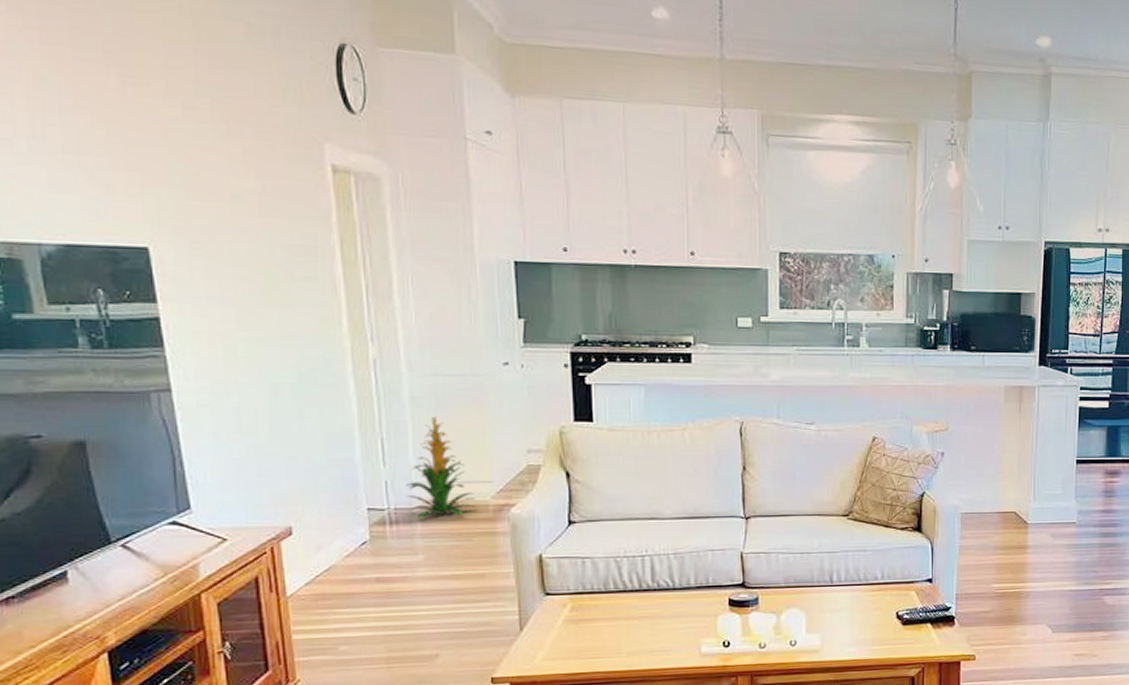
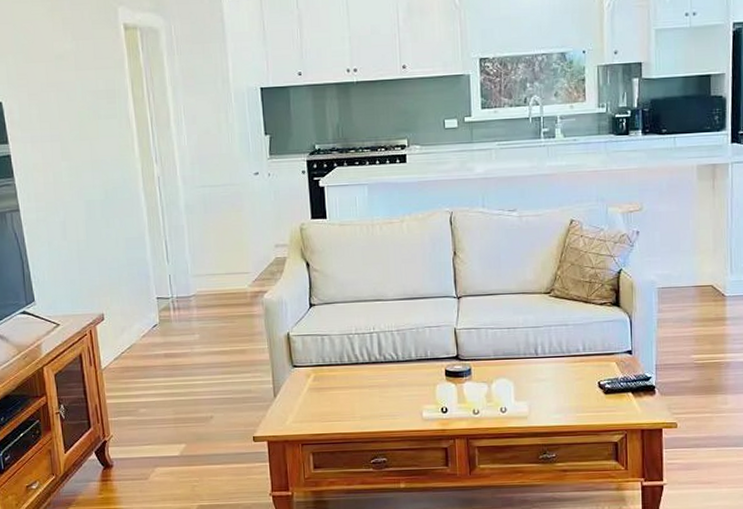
indoor plant: present [405,416,476,519] -> none [184,220,237,305]

